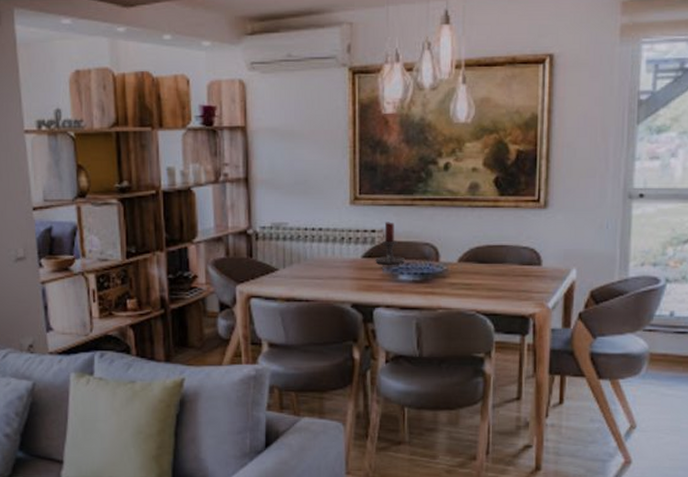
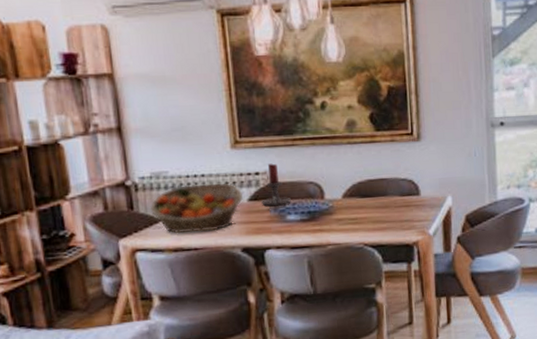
fruit basket: none [267,238,357,284] -> present [150,182,243,234]

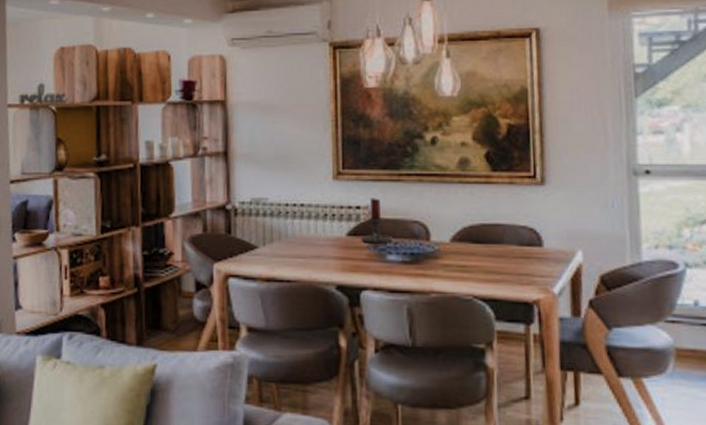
fruit basket: present [150,182,243,234] -> none [247,214,341,264]

